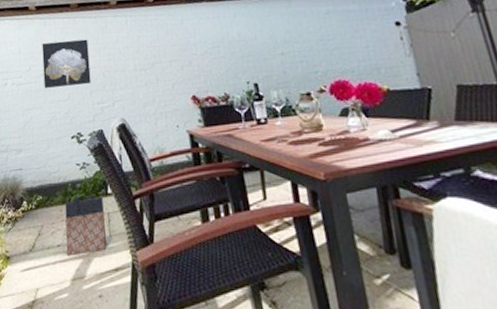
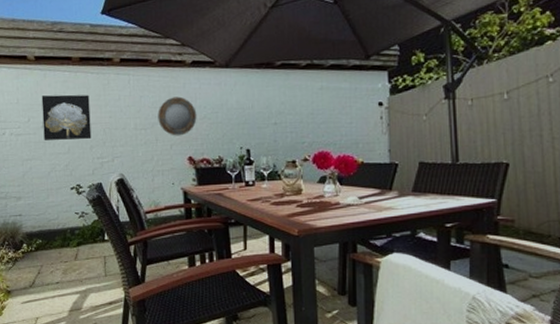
bag: present [65,194,108,257] -> none [63,240,103,292]
home mirror: none [157,33,198,75] -> present [158,96,197,136]

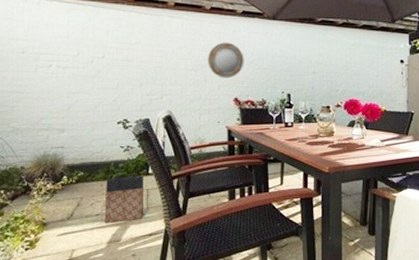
wall art: present [41,94,92,140] -> none [93,31,142,76]
bag: none [63,240,103,292] -> present [104,173,144,224]

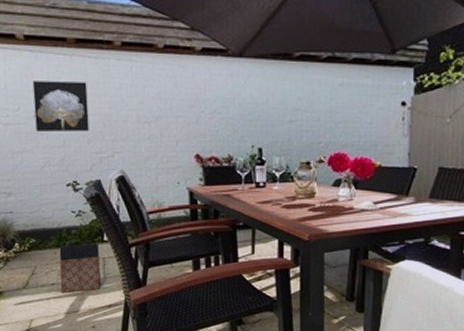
wall art: none [93,31,142,76] -> present [32,81,89,131]
home mirror: present [208,42,244,79] -> none [163,87,206,131]

